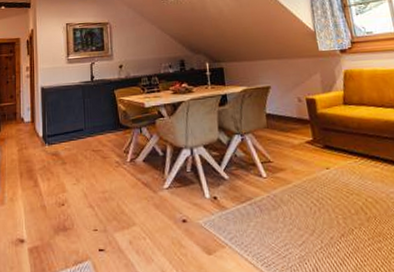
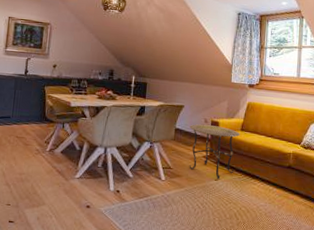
side table: none [282,103,348,167] -> present [189,124,240,179]

